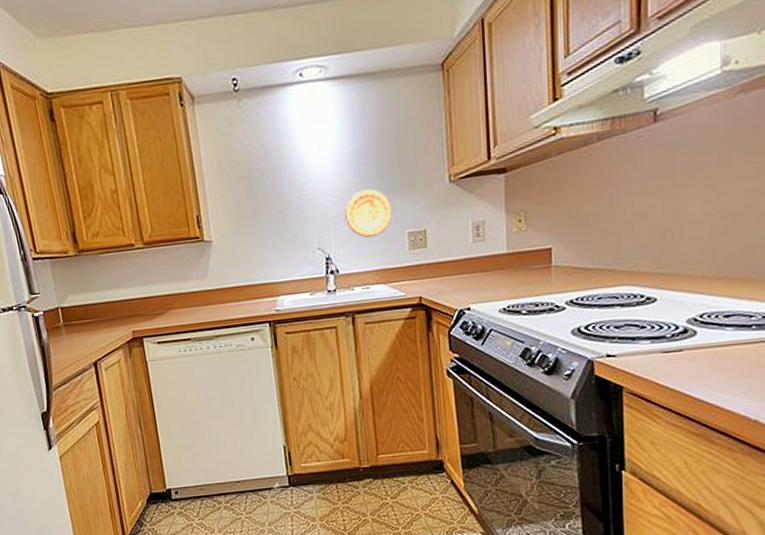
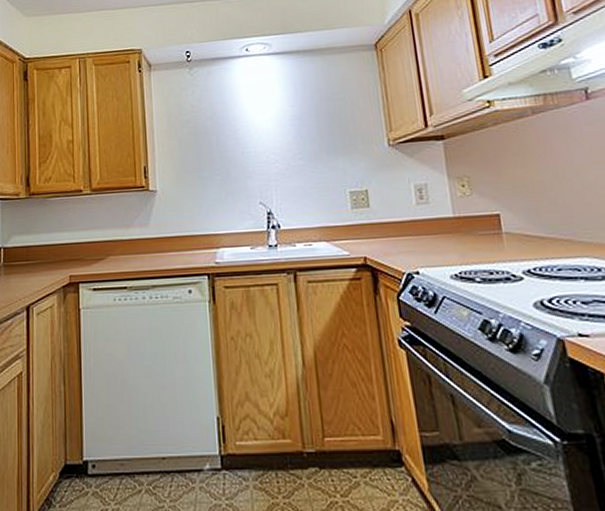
decorative plate: present [345,189,393,238] -> none [286,149,334,194]

